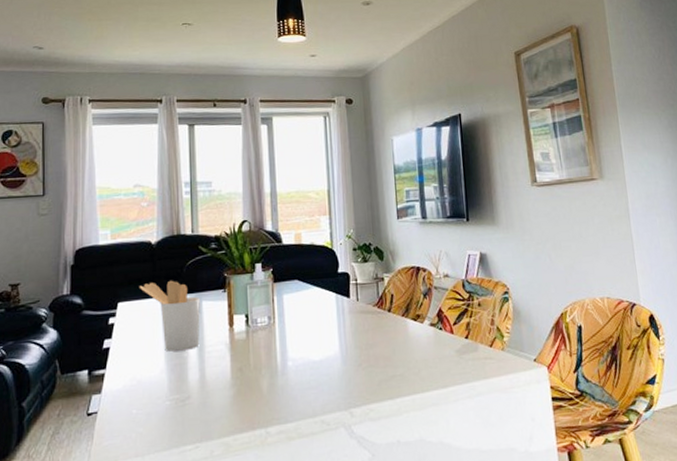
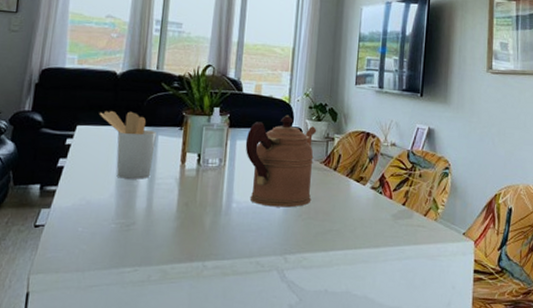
coffeepot: none [292,260,370,360] -> present [245,115,317,208]

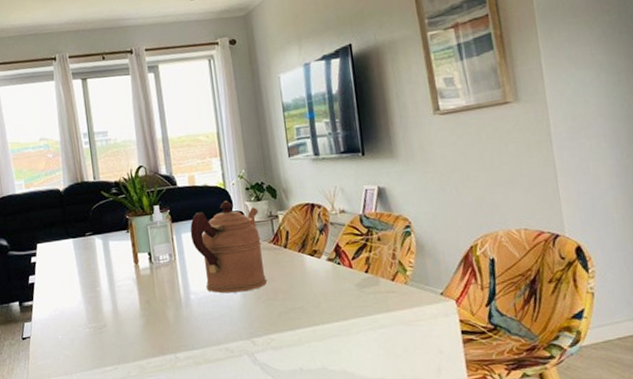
utensil holder: present [99,111,157,179] -> none [53,223,110,286]

